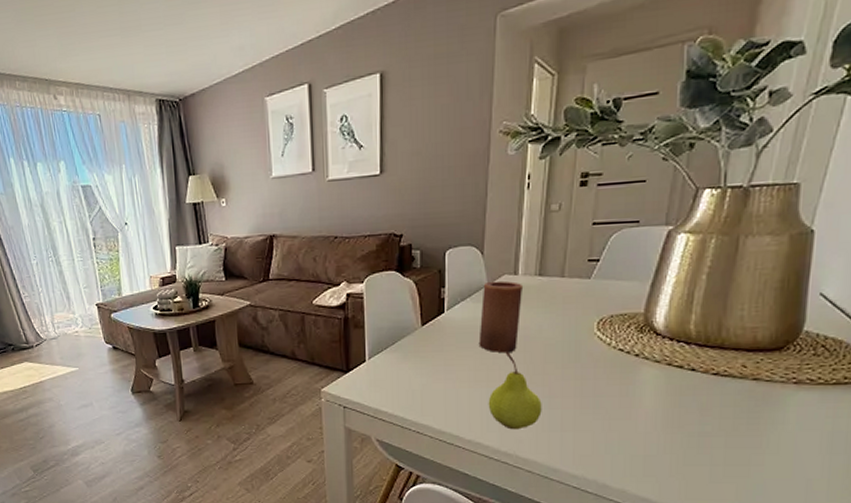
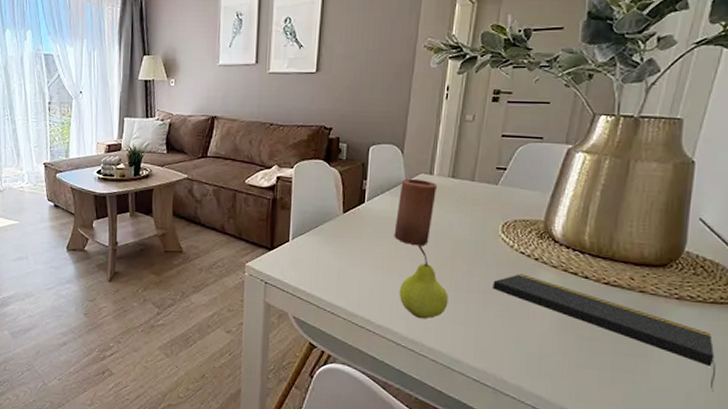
notepad: none [590,372,839,477] -> present [493,274,716,391]

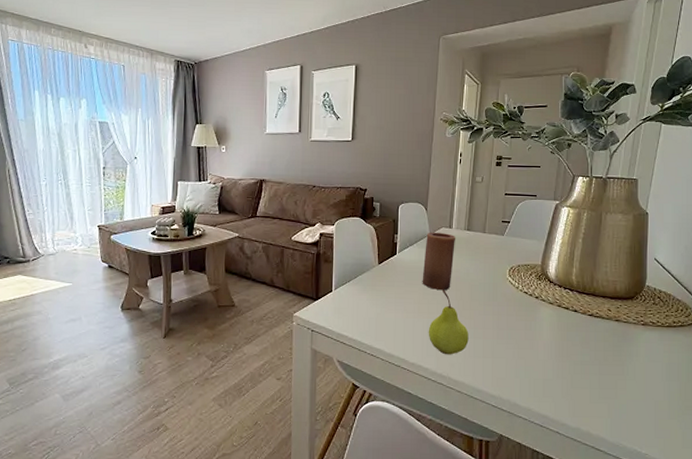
notepad: present [493,274,716,391] -> none [504,311,674,399]

